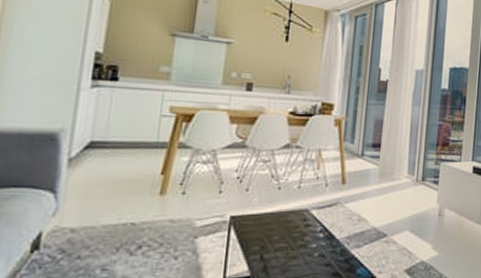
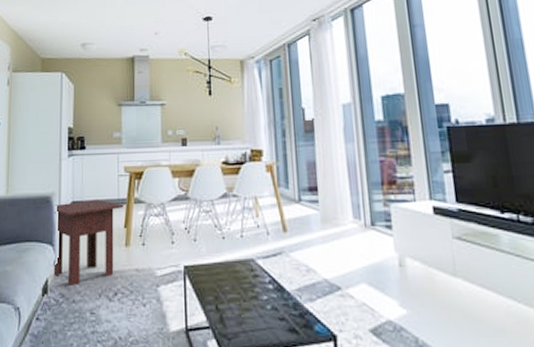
side table: none [51,141,164,239] -> present [54,200,124,285]

